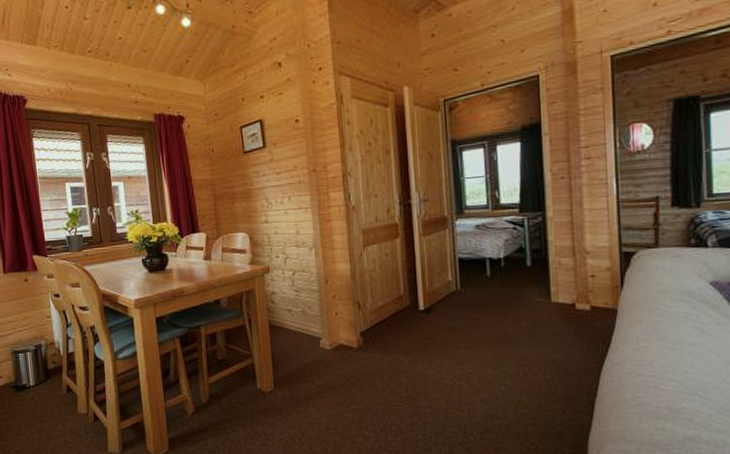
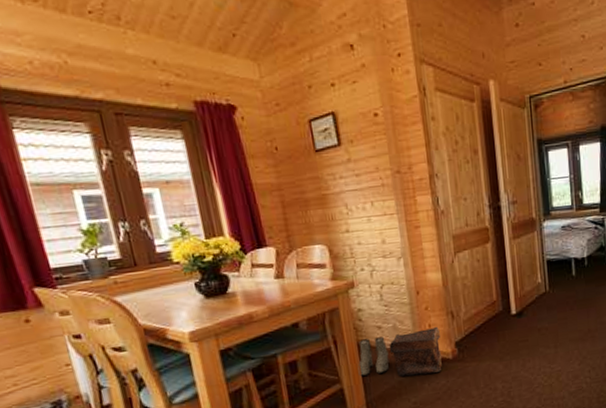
boots: none [268,319,297,354] -> present [358,337,390,376]
pouch: none [297,315,347,361] -> present [389,326,442,377]

